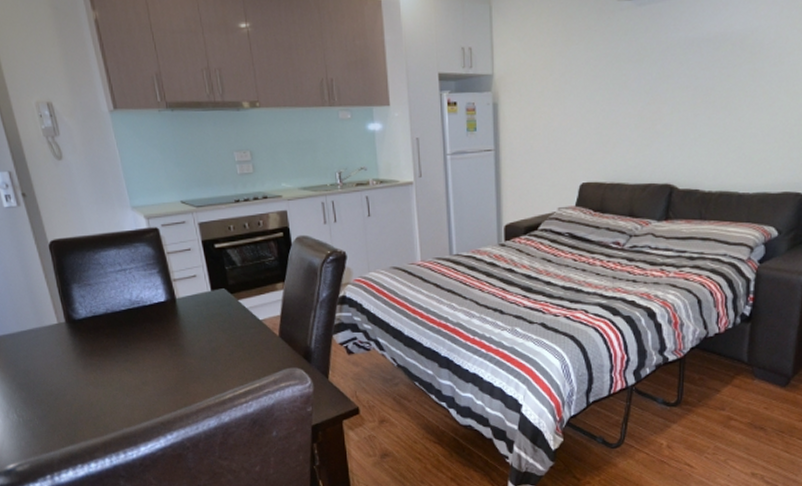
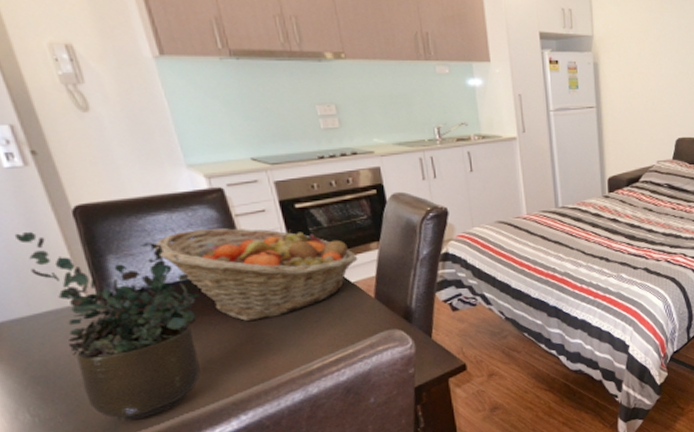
potted plant: none [9,261,139,428] -> present [14,231,201,421]
fruit basket: none [105,264,266,349] -> present [154,228,358,321]

